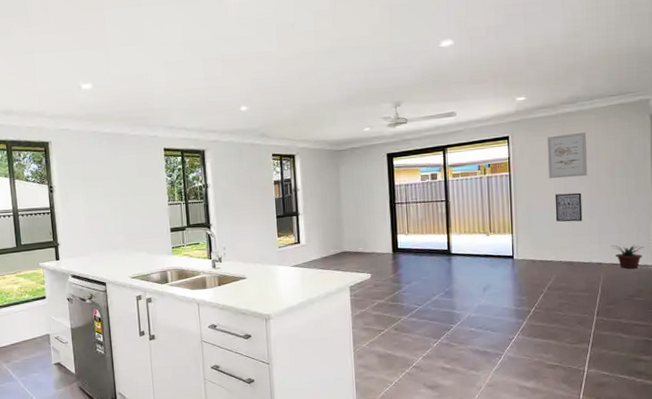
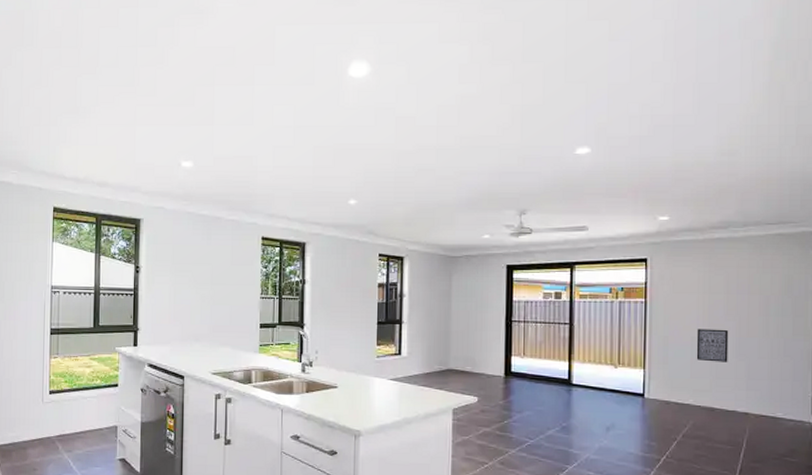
wall art: present [547,132,587,179] -> none [690,261,737,312]
potted plant: present [611,245,645,269] -> none [760,394,801,424]

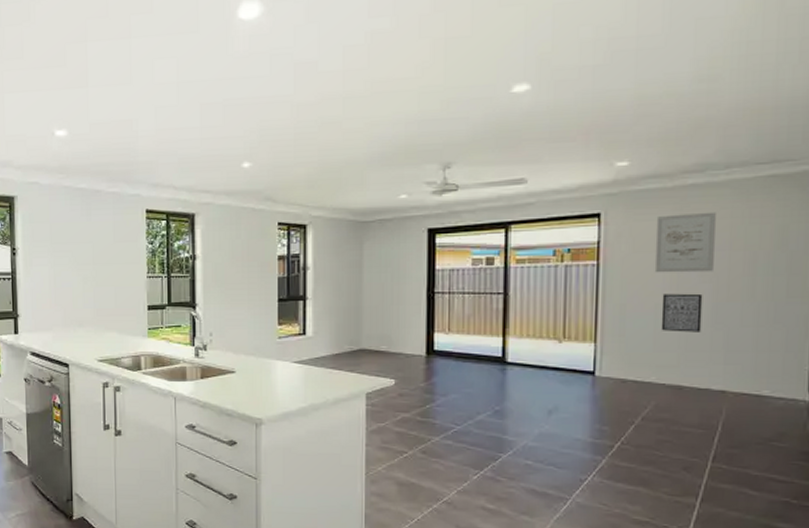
wall art: none [690,261,737,312] -> present [654,211,716,273]

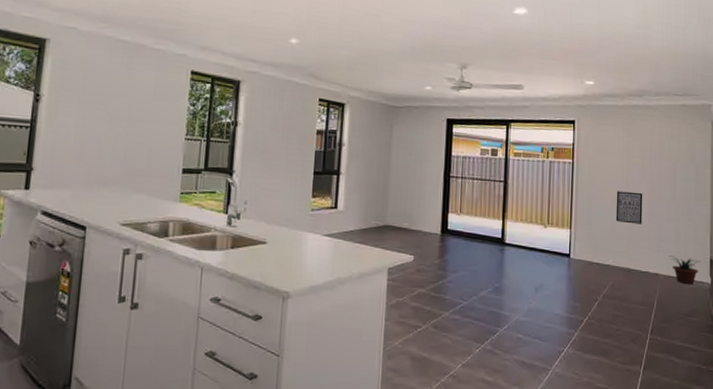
wall art: present [654,211,716,273] -> none [611,127,650,176]
potted plant: none [741,369,795,403] -> present [668,256,701,285]

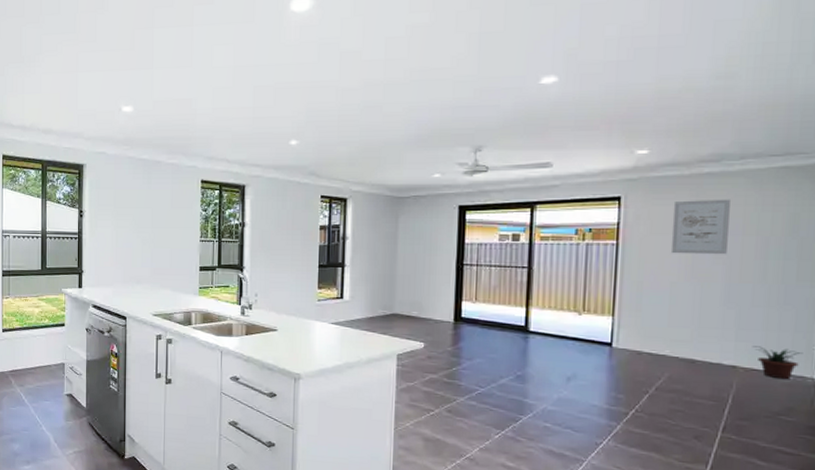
wall art: none [611,127,650,176] -> present [670,199,730,255]
wall art: present [615,191,643,224] -> none [675,273,717,311]

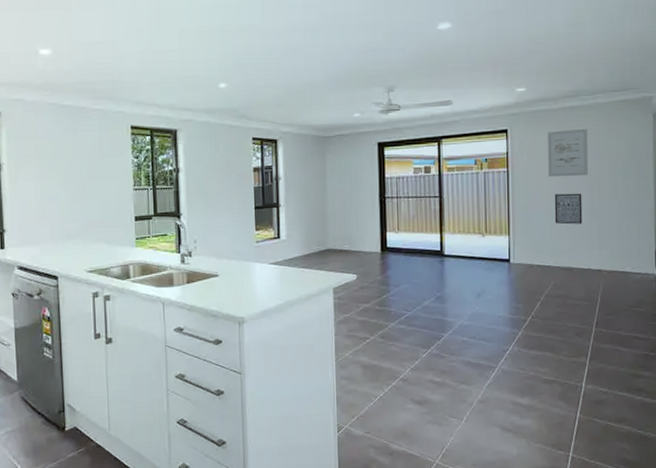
wall art: none [675,273,717,311] -> present [554,193,583,225]
potted plant: present [752,346,803,380] -> none [611,251,646,278]

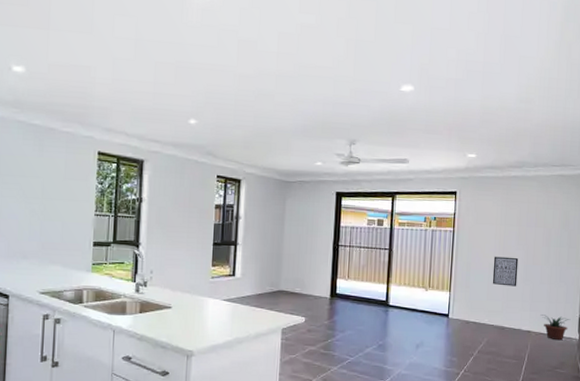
wall art: present [547,128,588,178] -> none [489,197,528,242]
potted plant: none [611,251,646,278] -> present [540,314,571,341]

